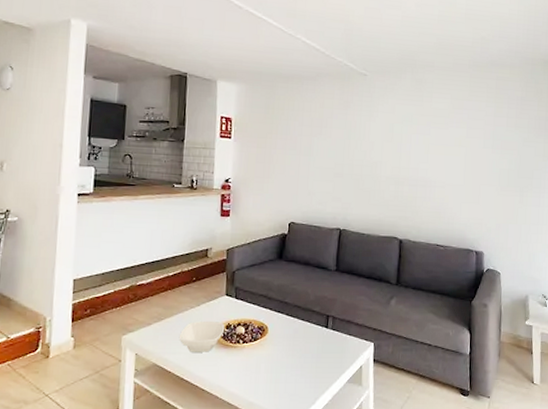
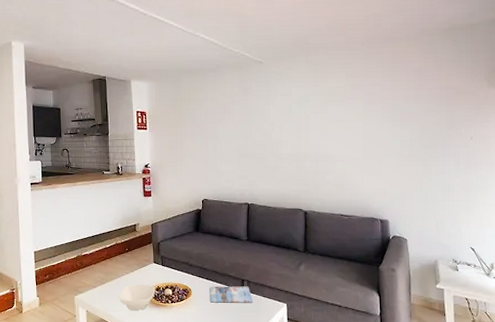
magazine: none [289,323,337,343] -> present [210,286,253,303]

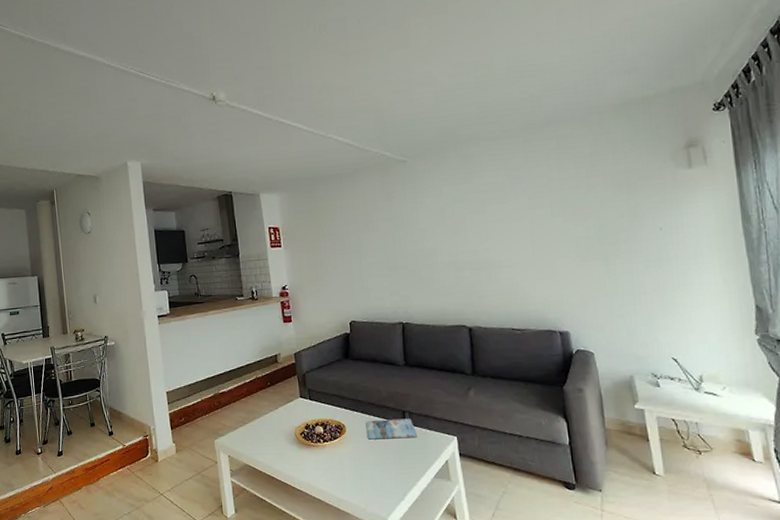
bowl: present [119,284,156,310] -> none [263,422,305,453]

